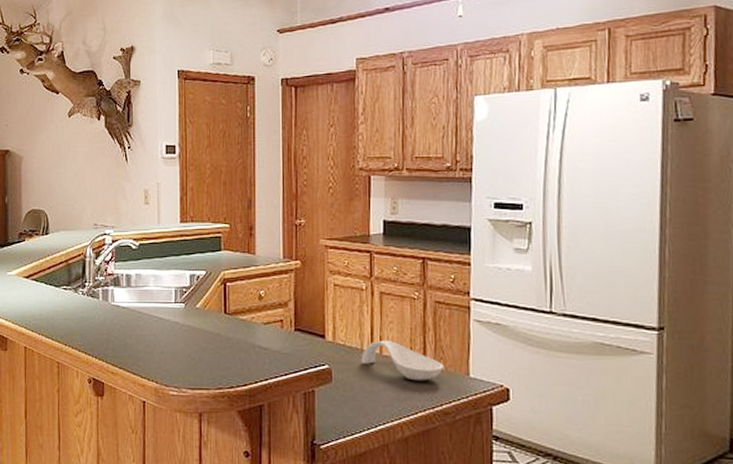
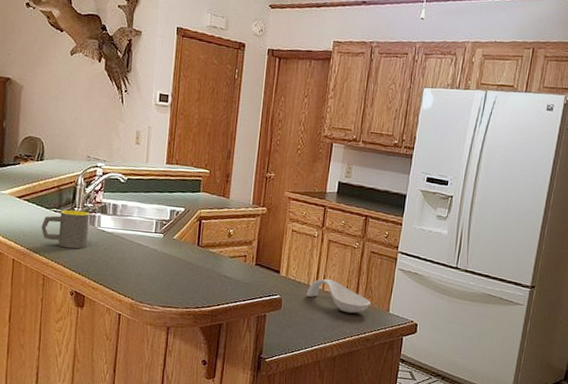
mug: none [51,285,102,330] -> present [41,210,90,249]

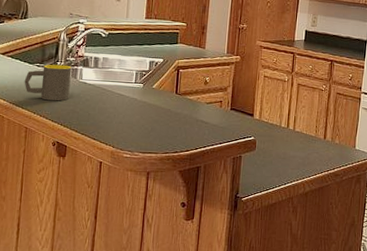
spoon rest: present [306,278,371,314] -> none [279,119,339,151]

